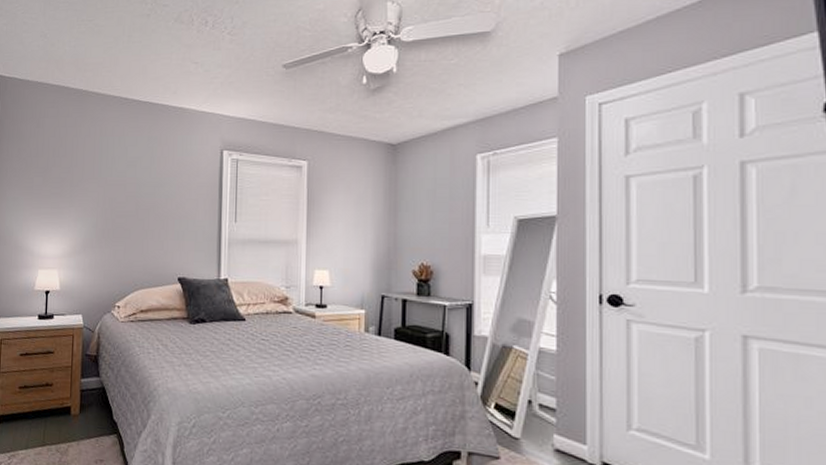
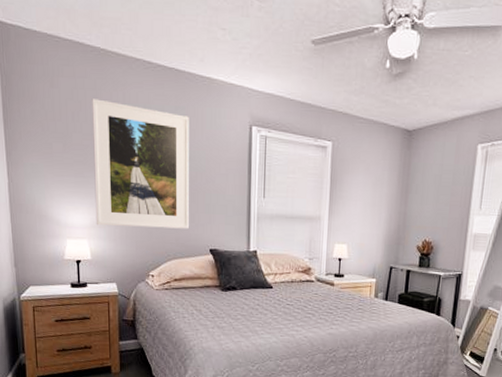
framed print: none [67,135,161,257] -> present [92,99,189,229]

